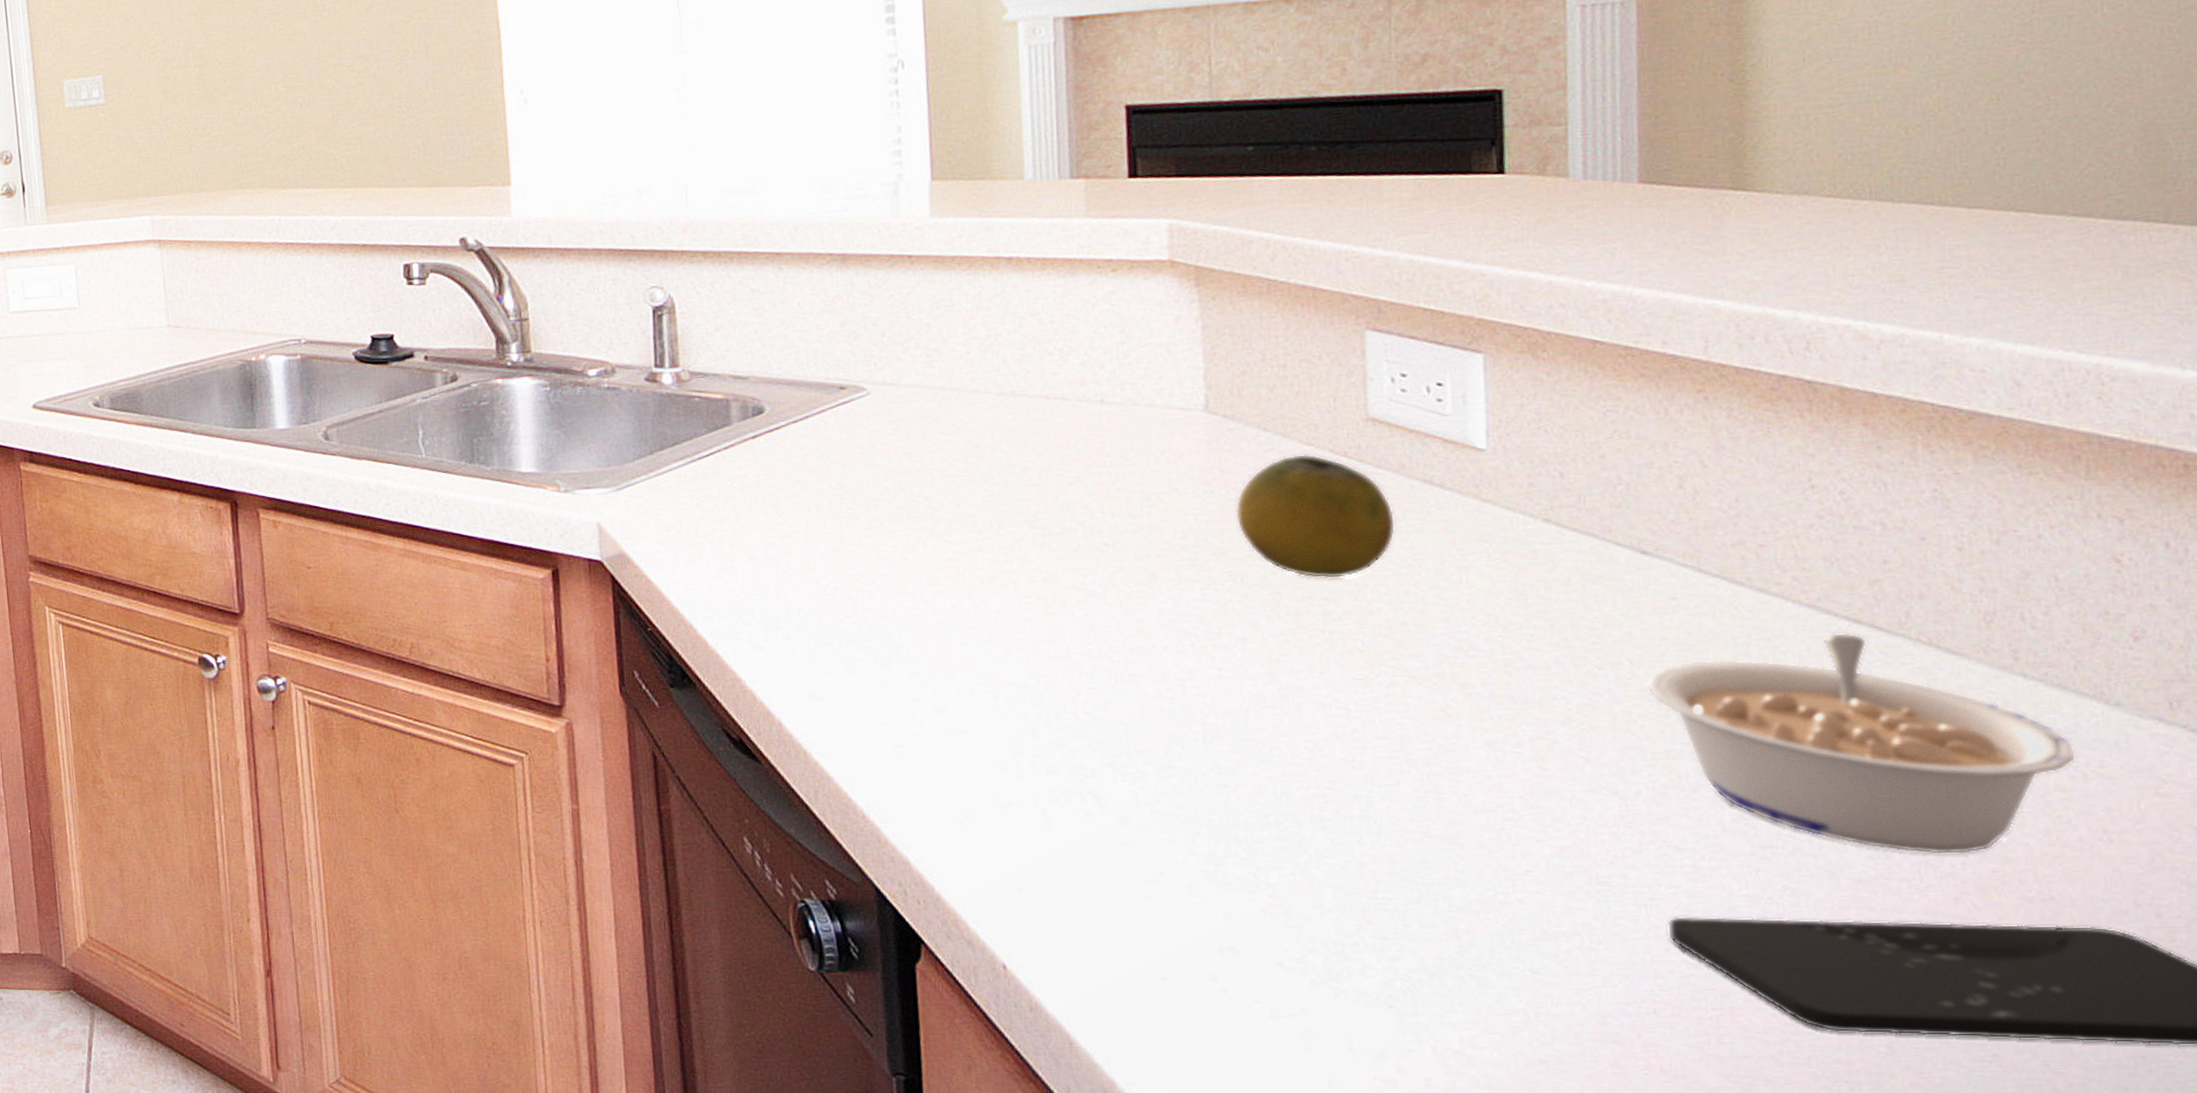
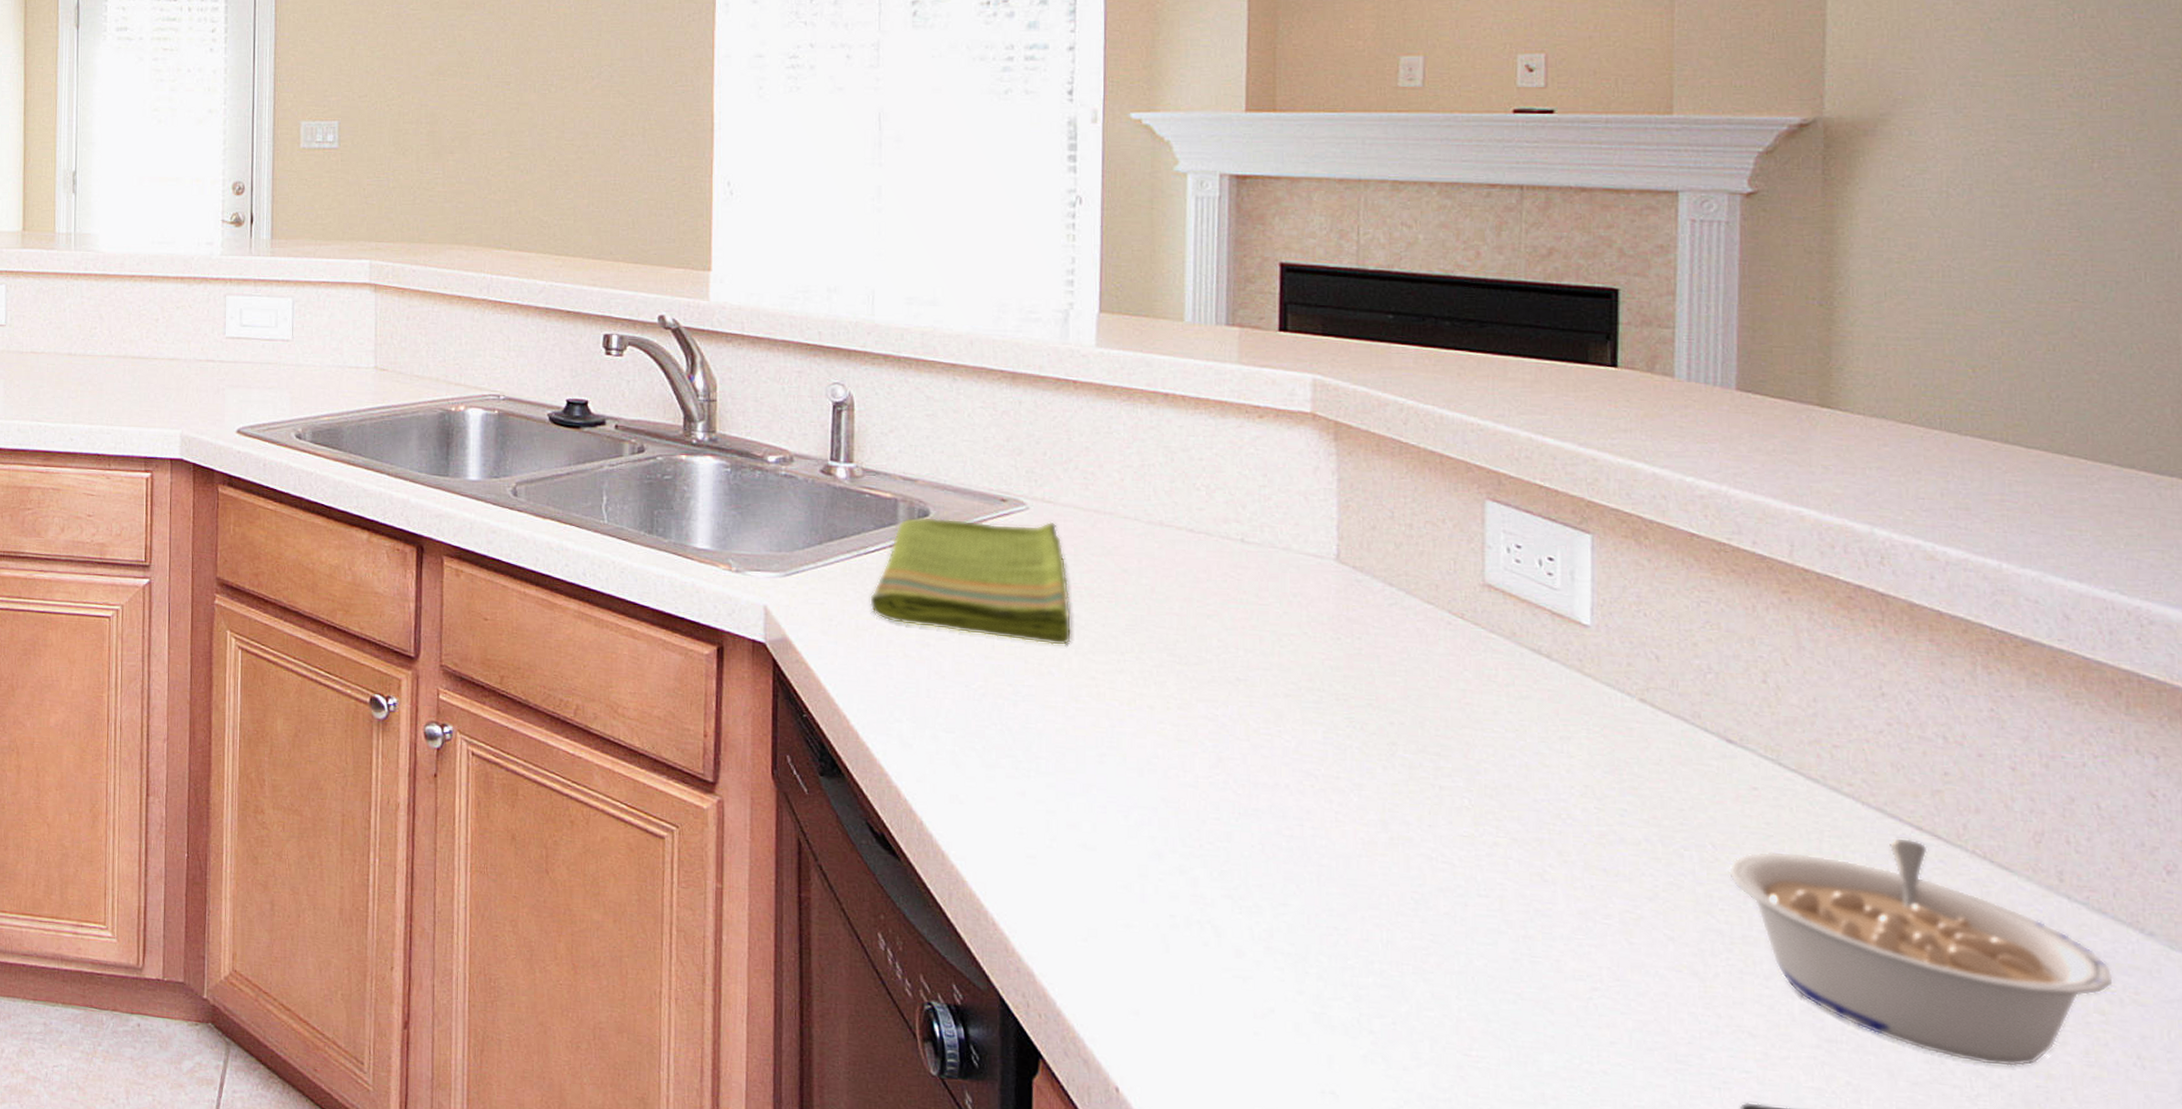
dish towel: none [707,404,926,531] -> present [869,516,1072,646]
fruit: present [1235,454,1396,579] -> none [1359,611,1505,736]

